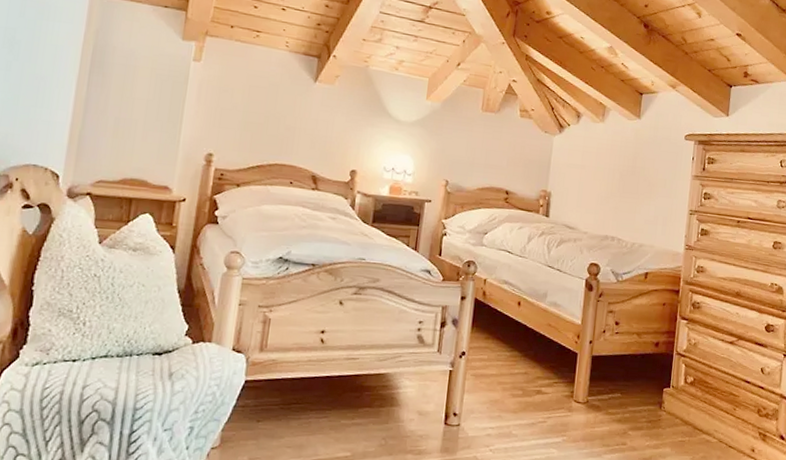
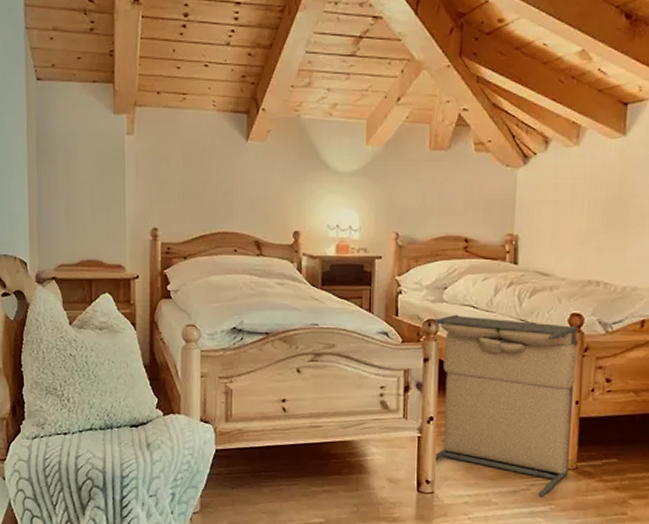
laundry hamper: none [463,257,595,428] -> present [432,314,578,496]

